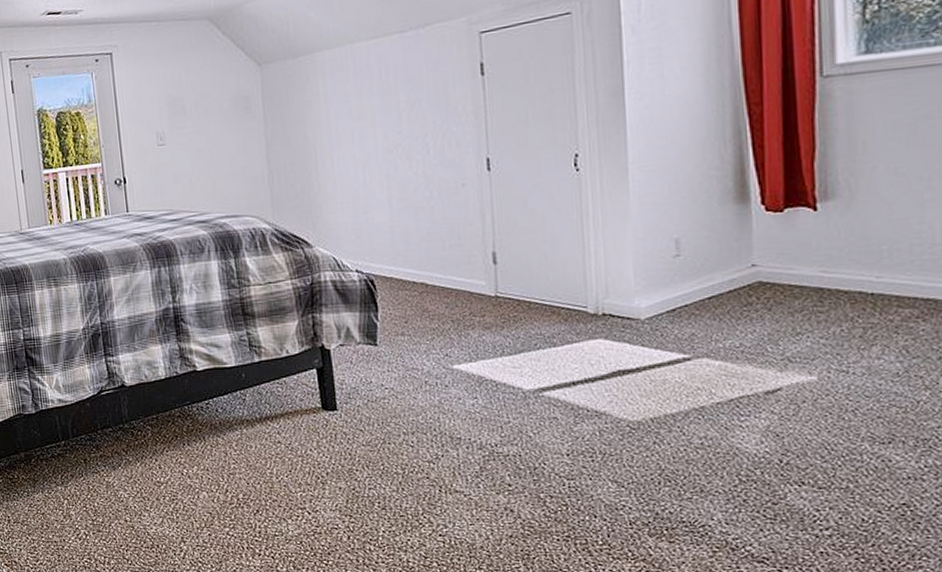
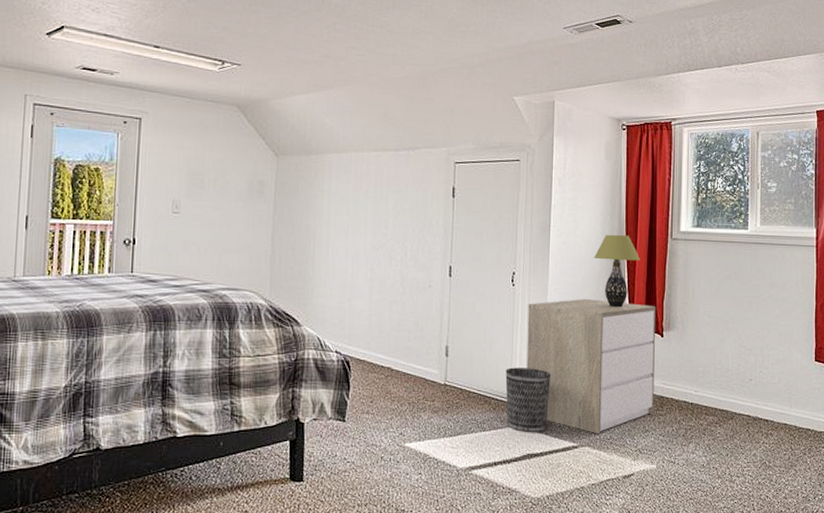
wastebasket: none [577,267,644,346] -> present [505,367,551,433]
dresser: none [601,170,808,343] -> present [526,299,656,435]
table lamp: none [695,83,772,181] -> present [594,235,641,308]

